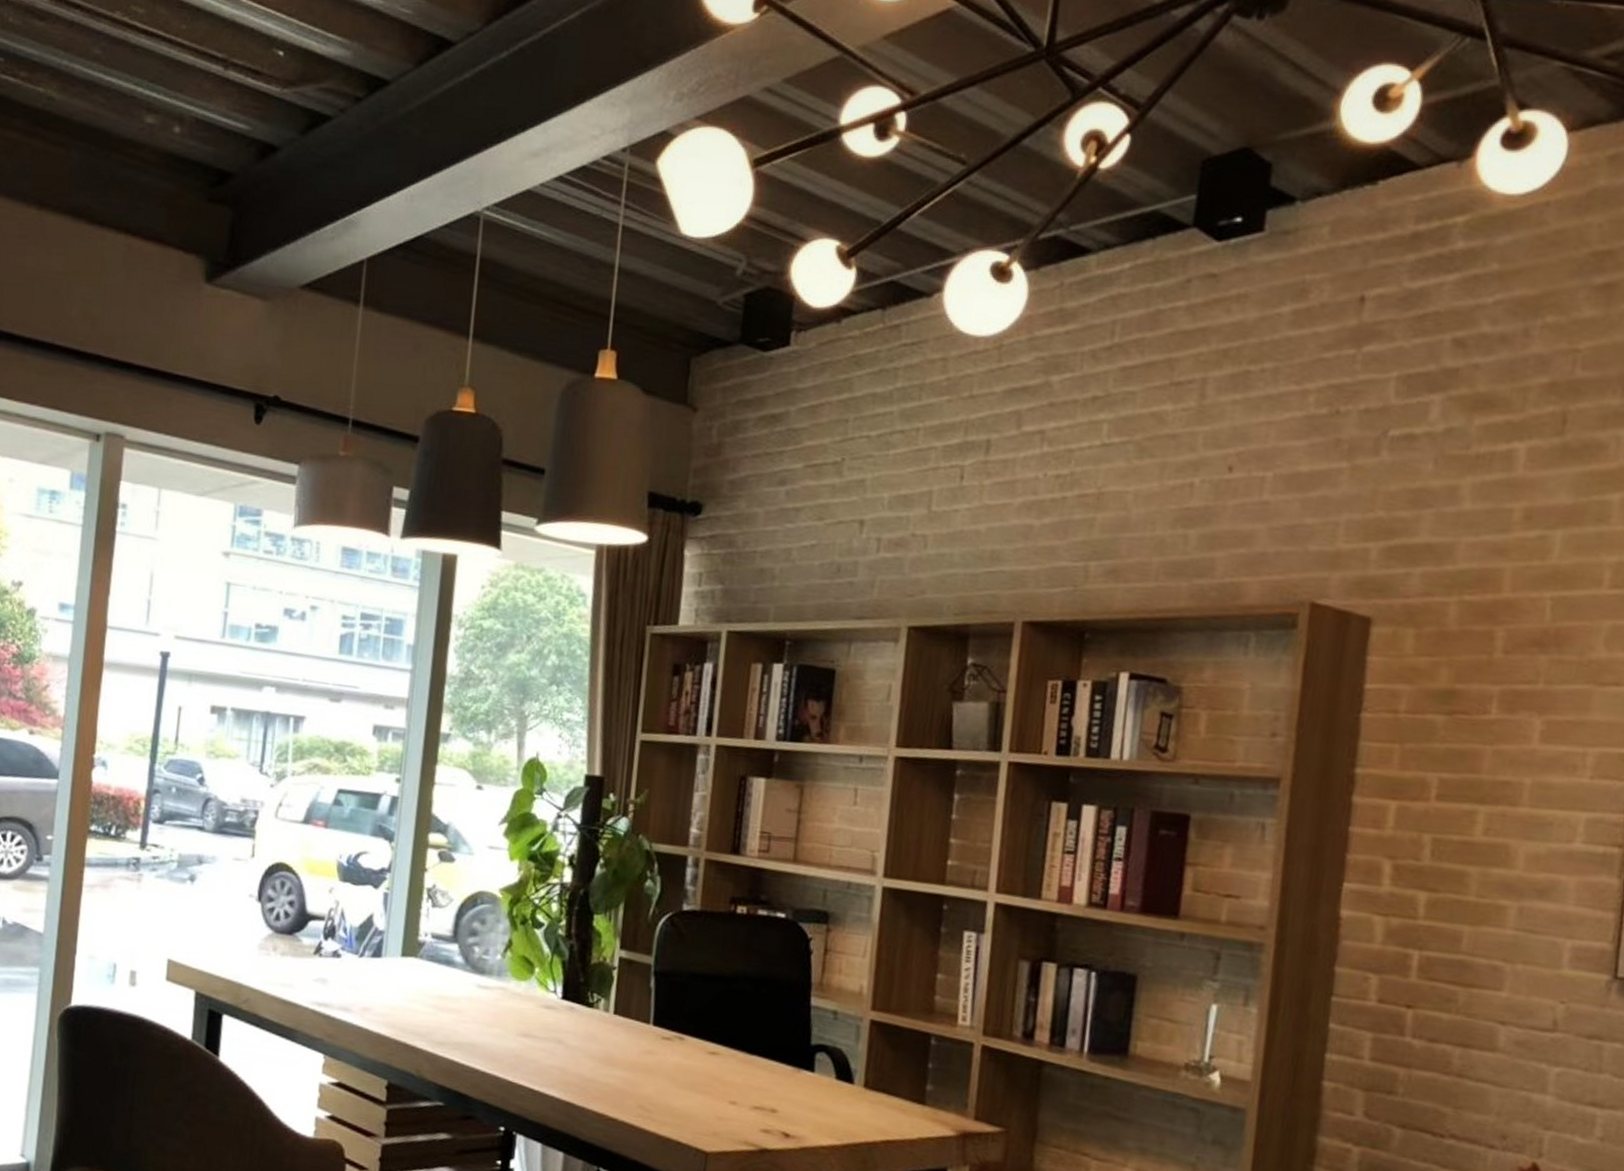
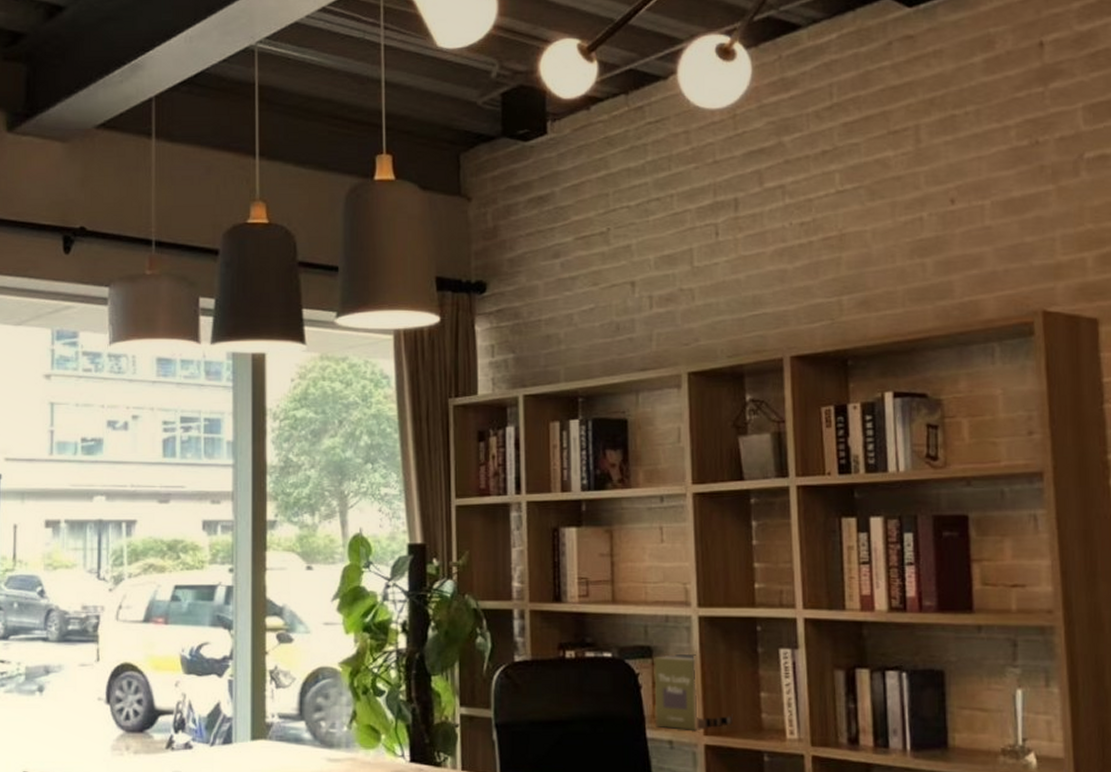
books: none [822,923,905,1005] -> present [654,653,733,730]

